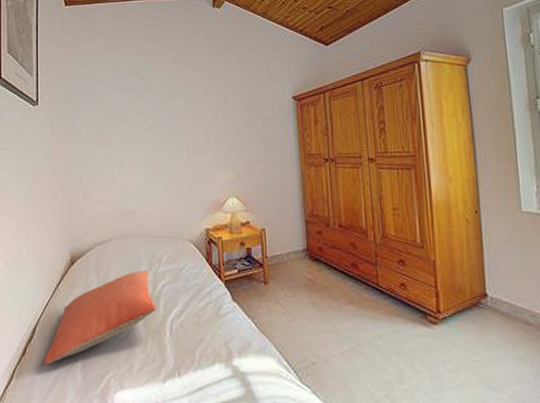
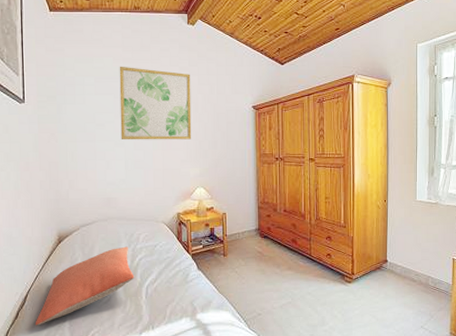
wall art: none [137,58,221,143] -> present [119,66,192,140]

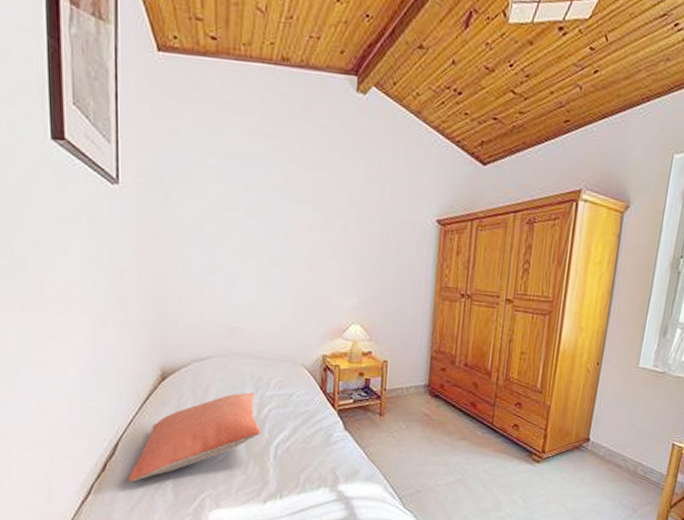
wall art: present [119,66,192,140] -> none [252,143,356,258]

